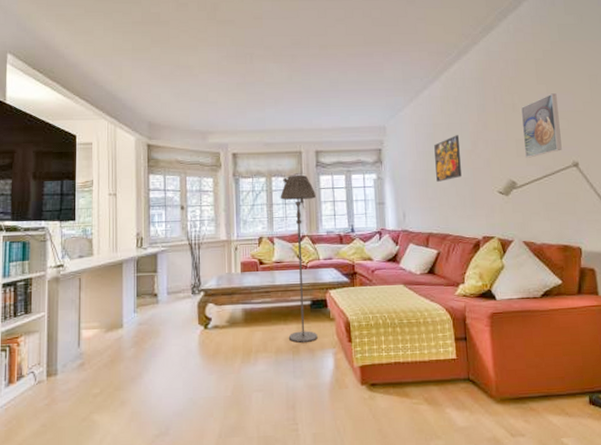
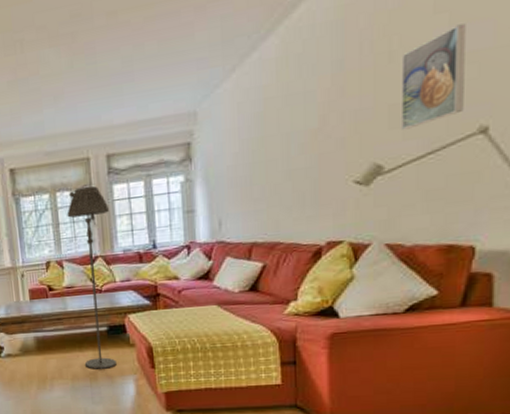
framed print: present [434,135,462,182] -> none [264,110,301,177]

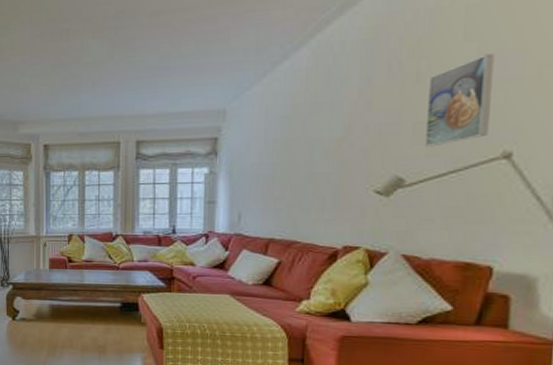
floor lamp: present [67,186,117,369] -> none [93,168,133,344]

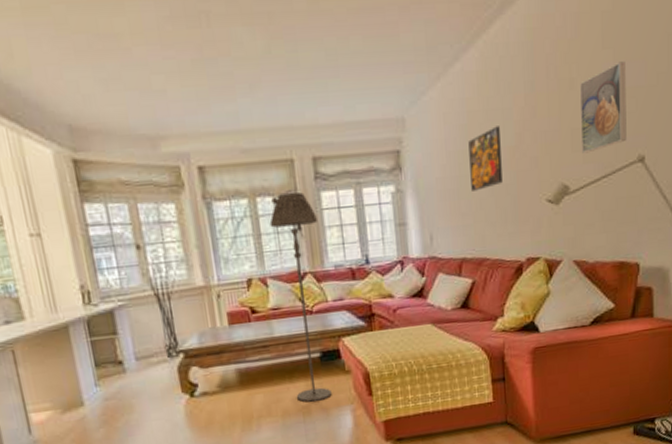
floor lamp: none [93,168,133,344] -> present [269,191,332,403]
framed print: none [287,118,326,178] -> present [468,126,503,191]

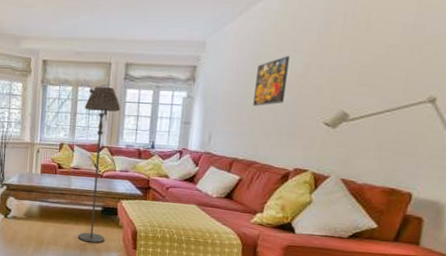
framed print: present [579,61,627,154] -> none [367,12,430,88]

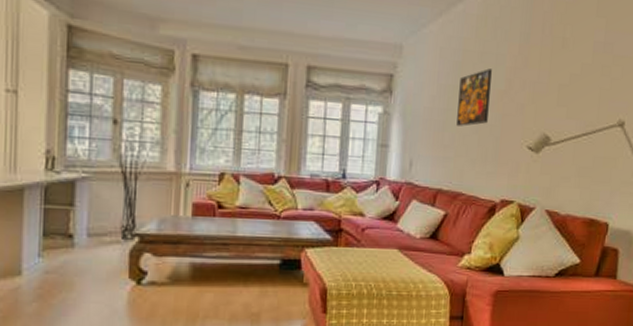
floor lamp: present [77,86,120,243] -> none [247,94,301,310]

